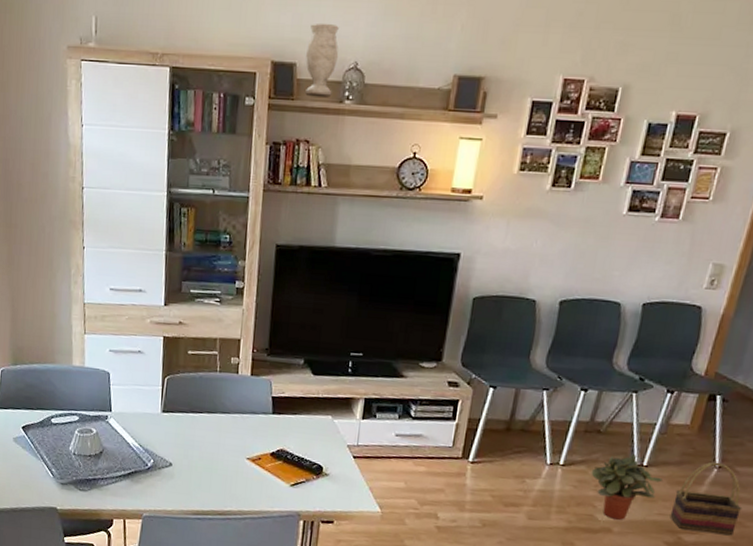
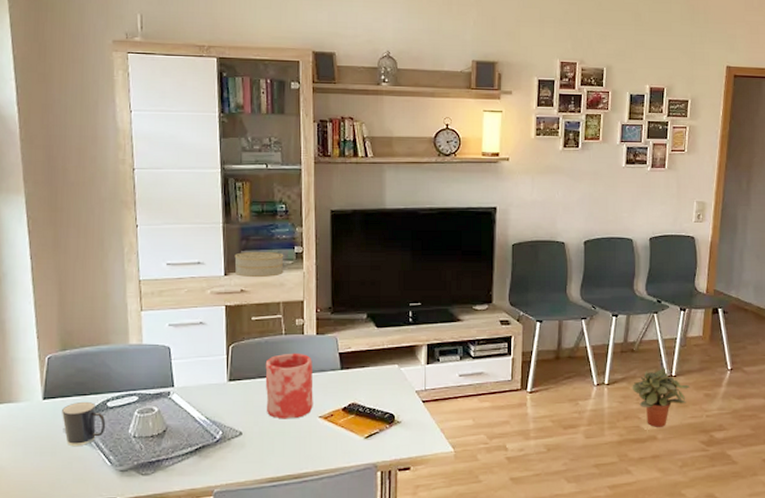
mug: none [11,415,50,456] -> present [61,401,106,447]
decorative box: none [175,282,225,312] -> present [234,251,284,278]
vase: none [196,391,245,457] -> present [265,353,314,419]
vase: present [305,22,339,98] -> none [344,19,373,81]
woven basket: present [670,461,743,536] -> none [701,365,755,428]

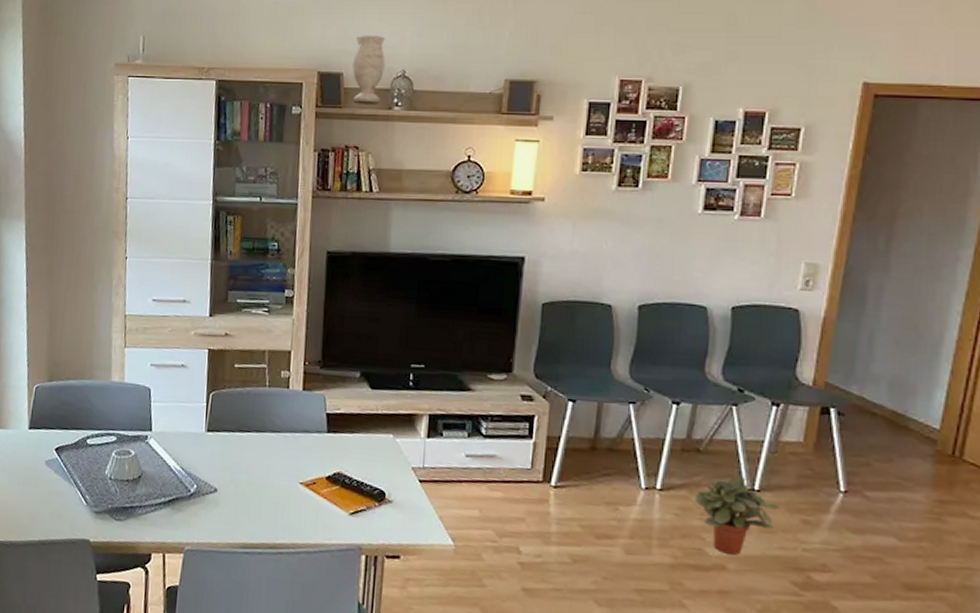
mug: present [61,401,106,447] -> none [44,435,85,481]
decorative box: present [234,251,284,278] -> none [221,291,273,322]
vase: present [265,353,314,419] -> none [243,408,297,481]
vase: none [344,19,373,81] -> present [352,35,386,105]

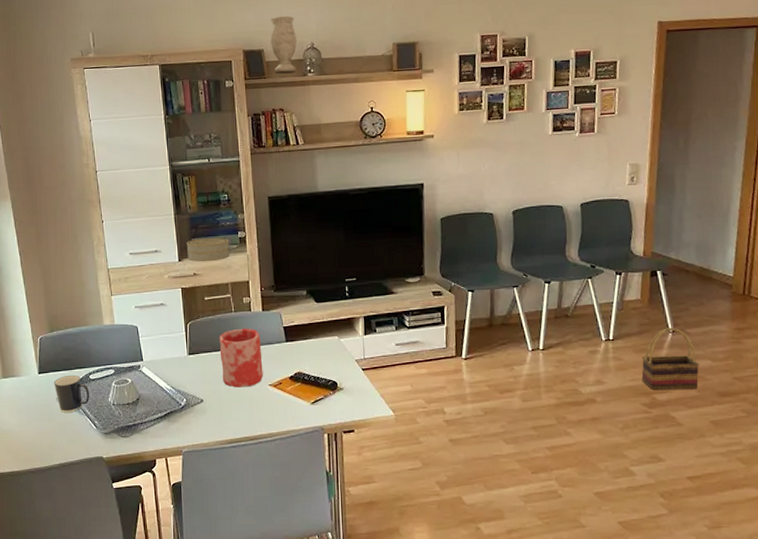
mug: none [44,435,85,481] -> present [53,374,90,413]
decorative box: none [221,291,273,322] -> present [186,237,230,262]
vase: none [243,408,297,481] -> present [219,328,263,388]
potted plant: present [694,477,779,555] -> none [567,331,628,390]
woven basket: none [794,485,880,575] -> present [641,327,700,390]

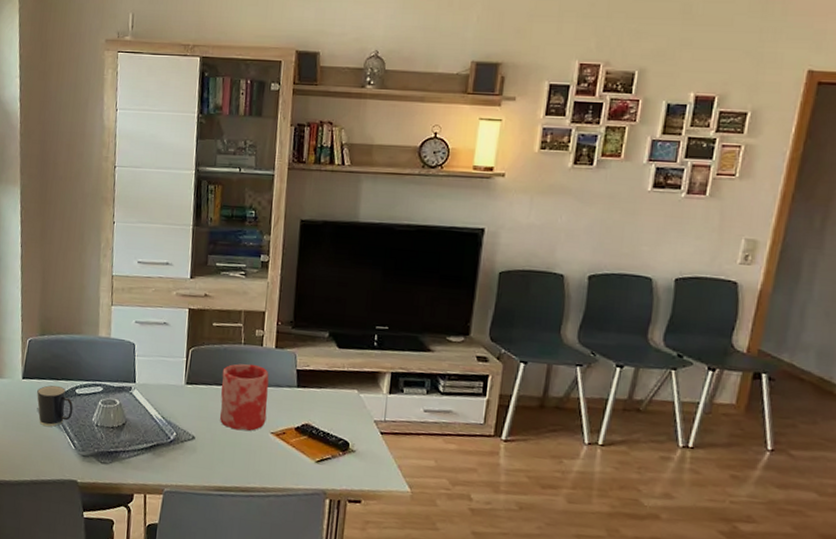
decorative box: present [186,237,230,262] -> none [201,256,250,285]
vase: present [270,15,298,74] -> none [328,16,360,83]
woven basket: present [641,327,700,390] -> none [722,444,802,526]

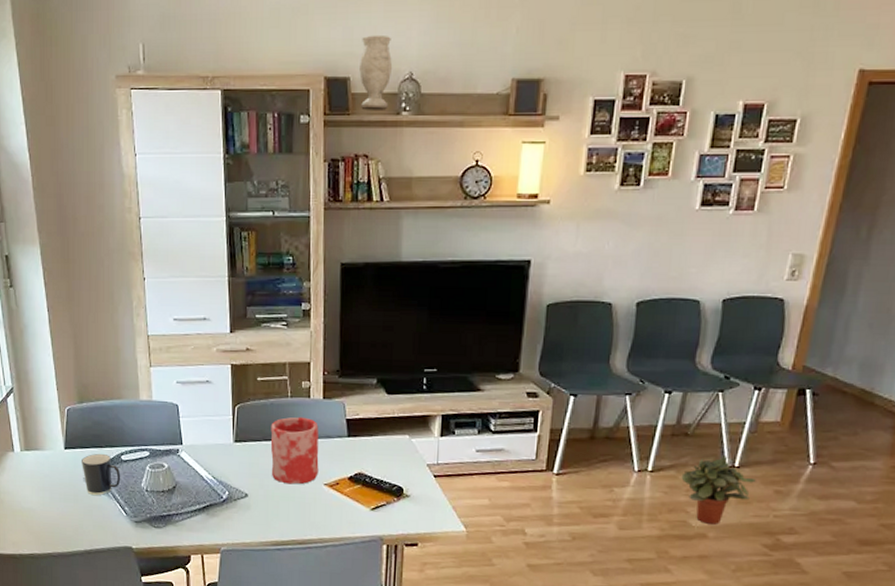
vase: none [328,16,360,83] -> present [359,34,393,110]
potted plant: none [633,435,711,506] -> present [681,456,756,524]

